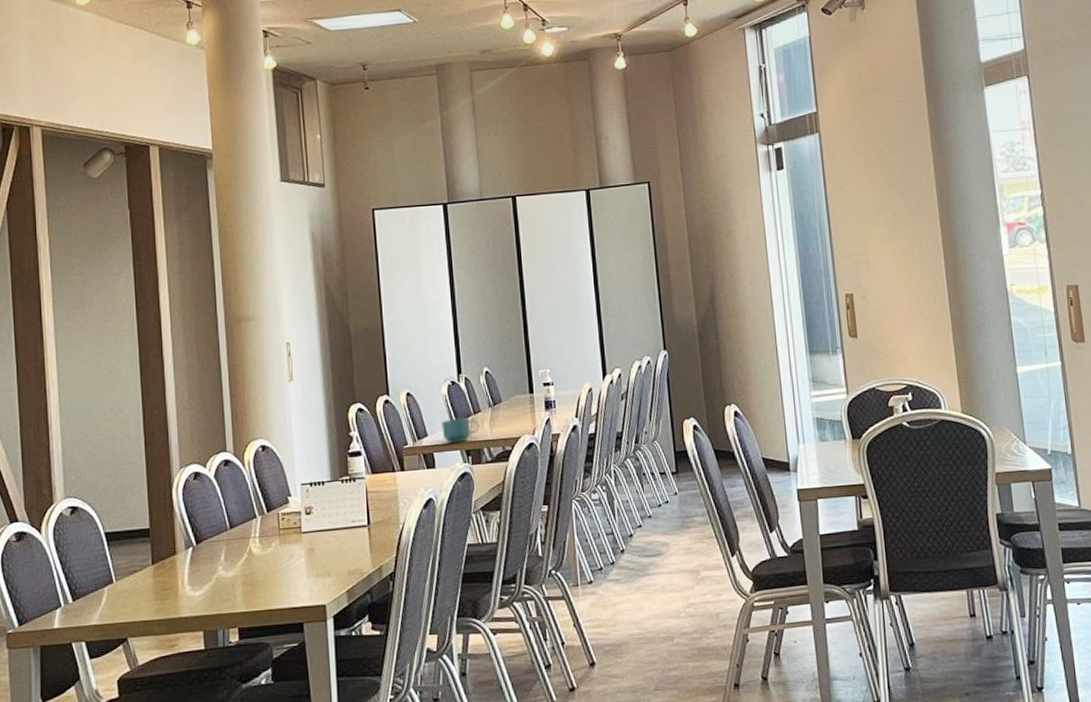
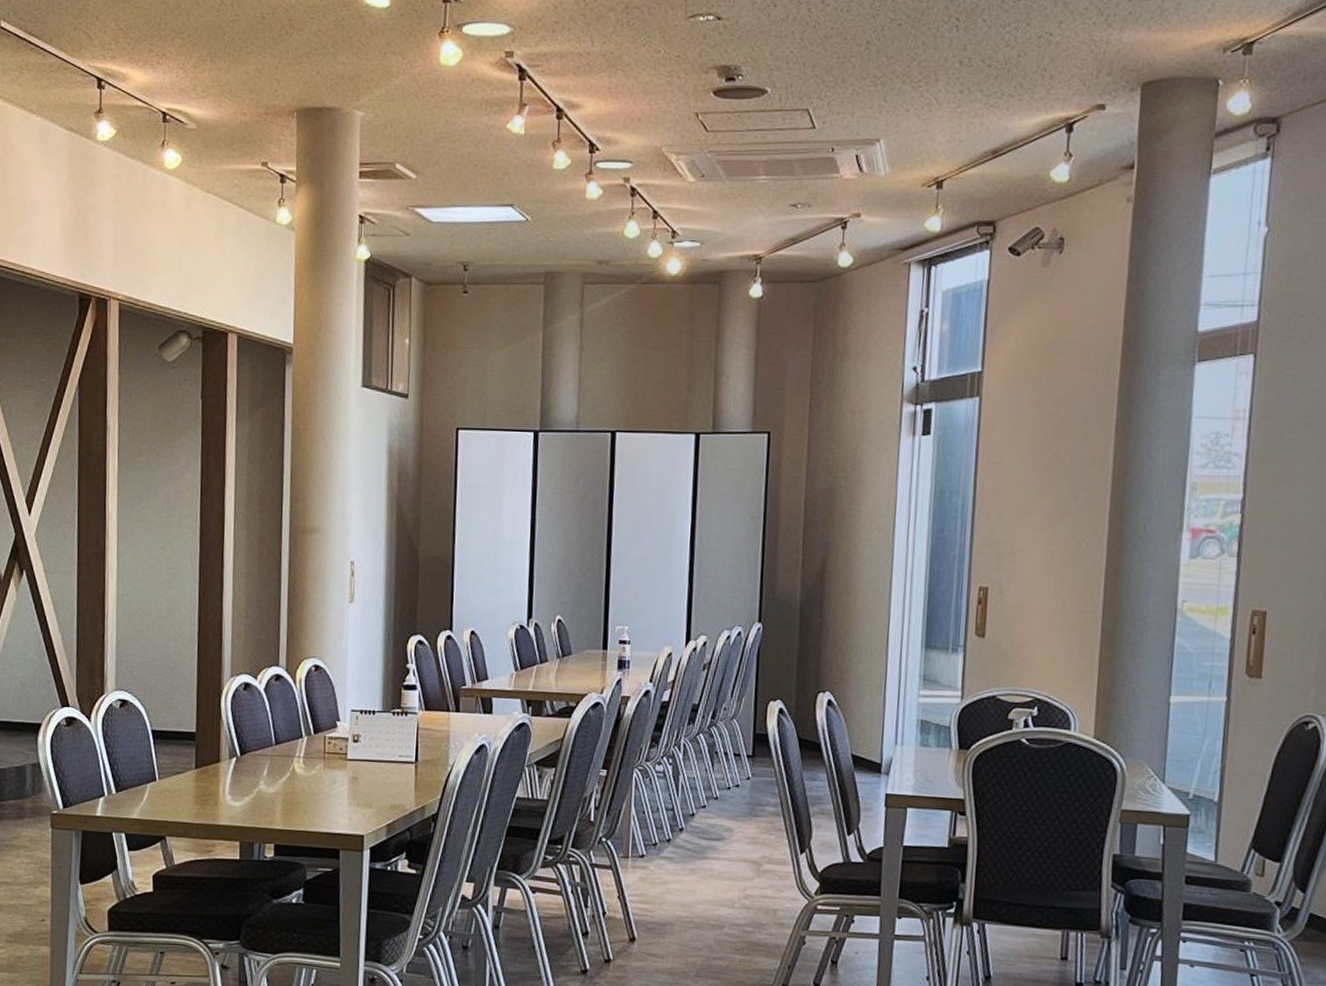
cup: present [442,417,480,443] -> none [504,664,545,691]

